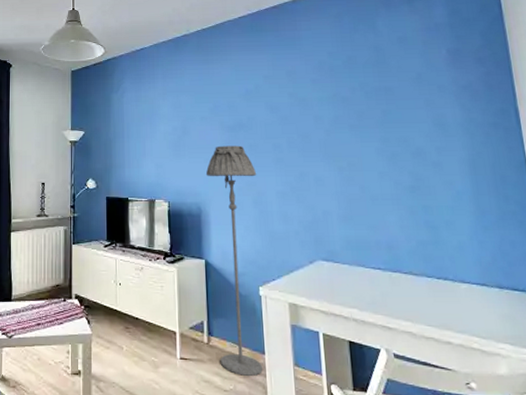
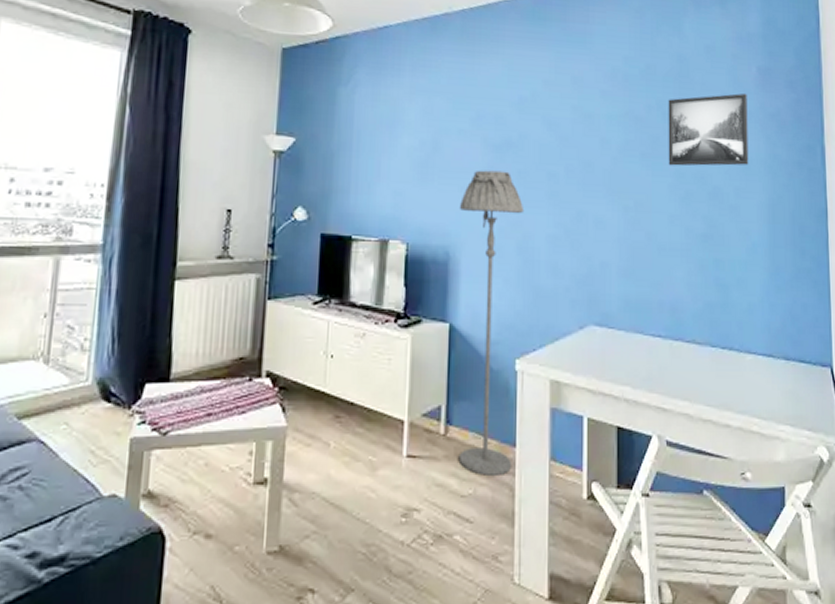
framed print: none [369,71,447,133] -> present [668,93,749,166]

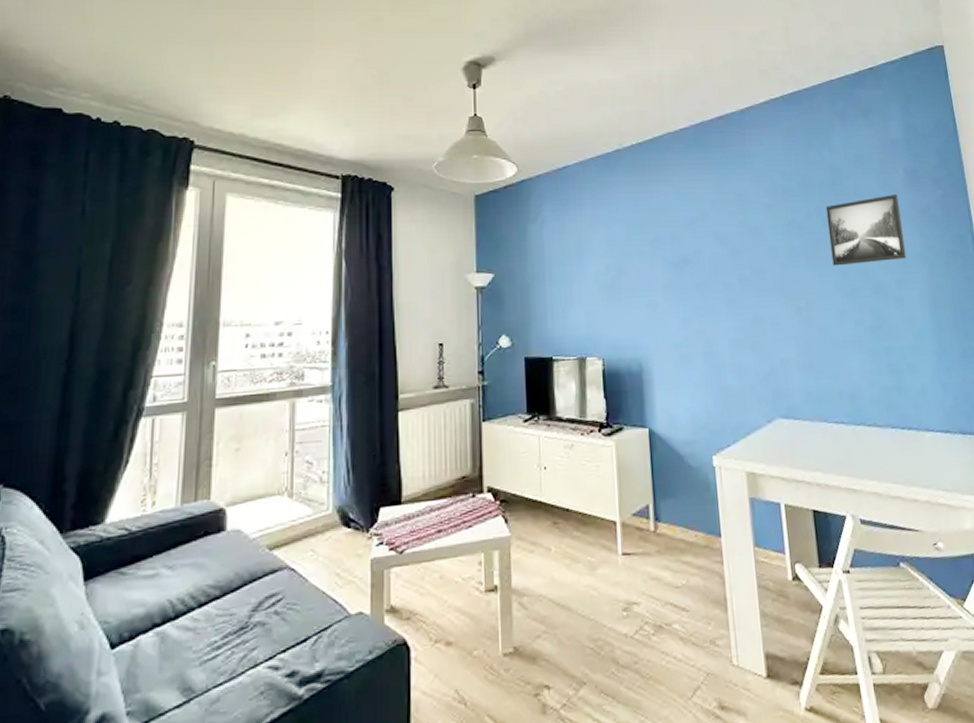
floor lamp: present [458,170,525,476] -> none [646,285,719,566]

